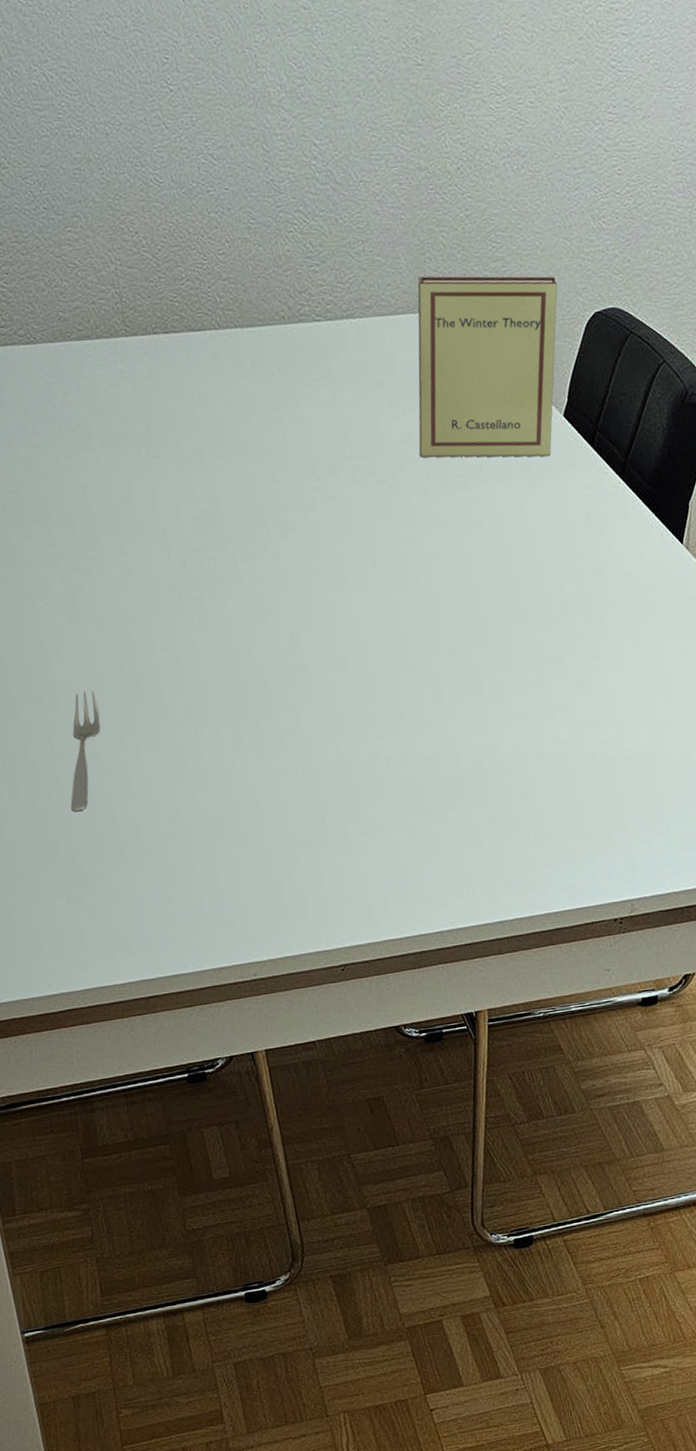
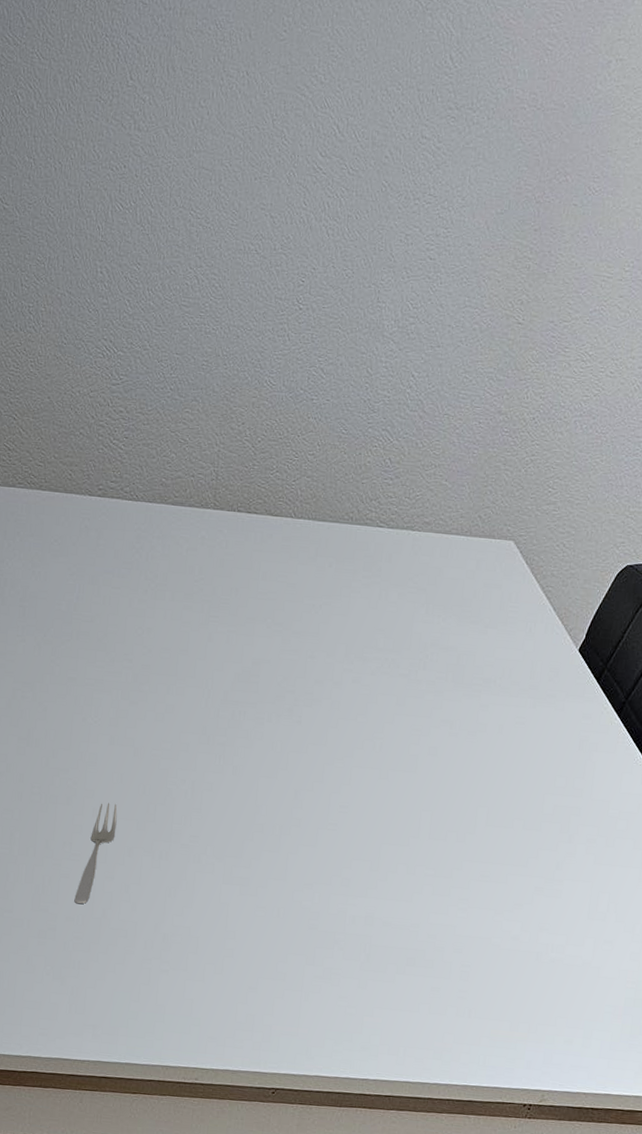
book: present [417,276,558,458] -> none [442,505,600,684]

